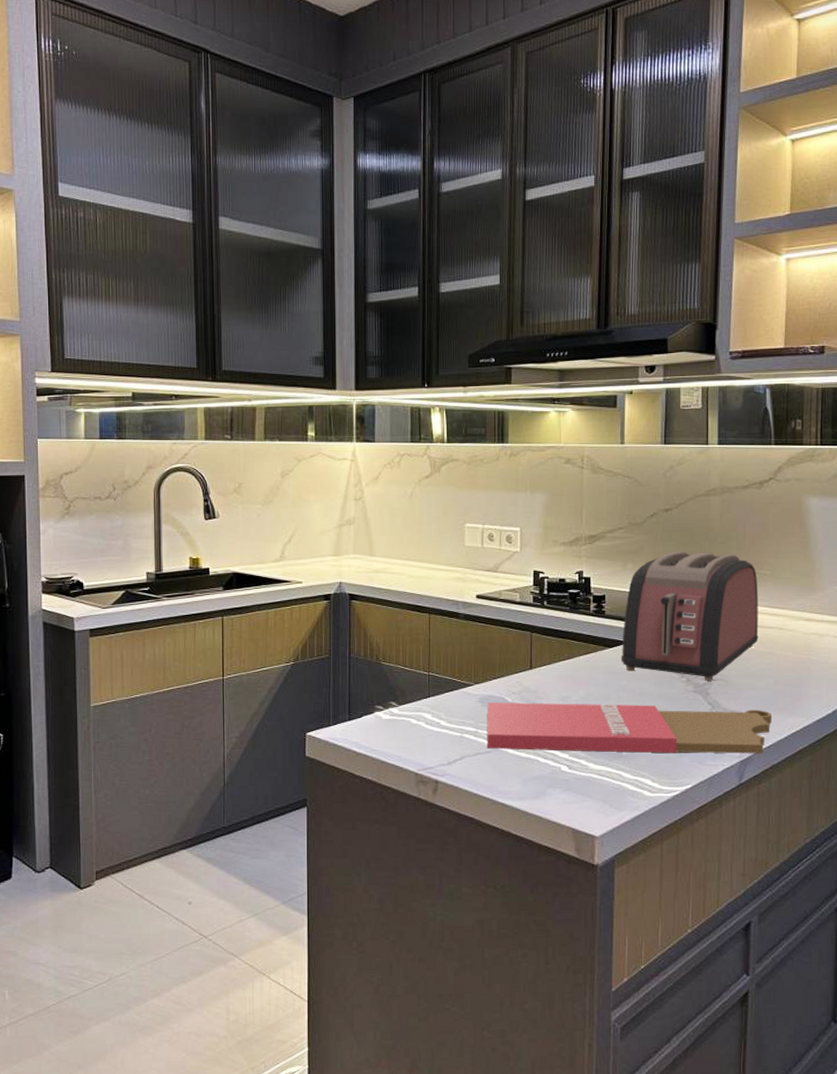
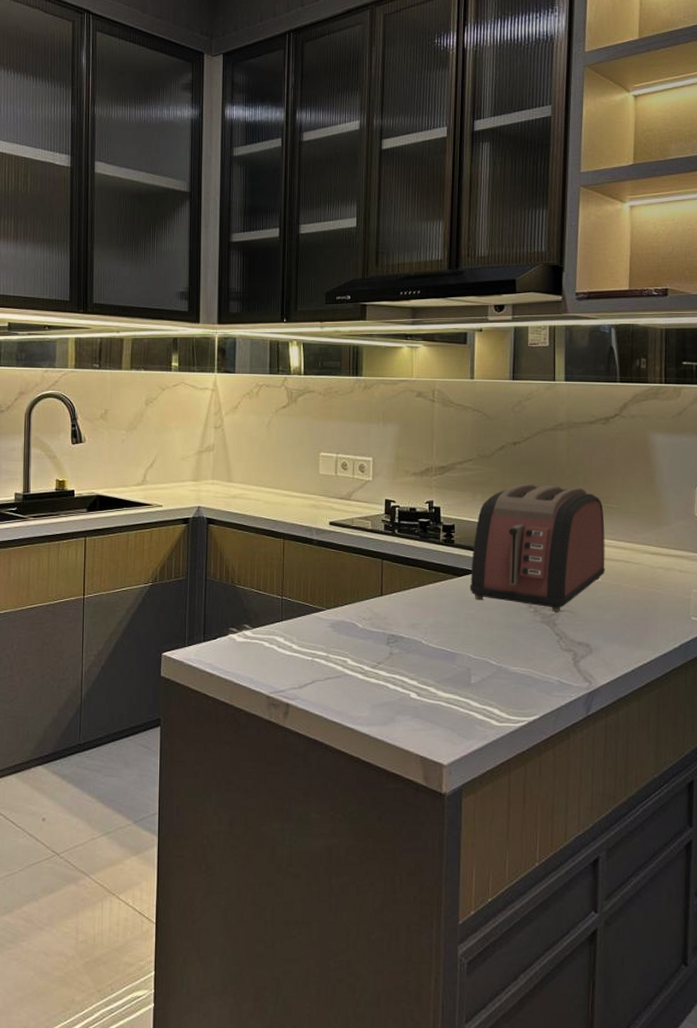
cutting board: present [486,702,772,754] -> none [337,627,619,686]

